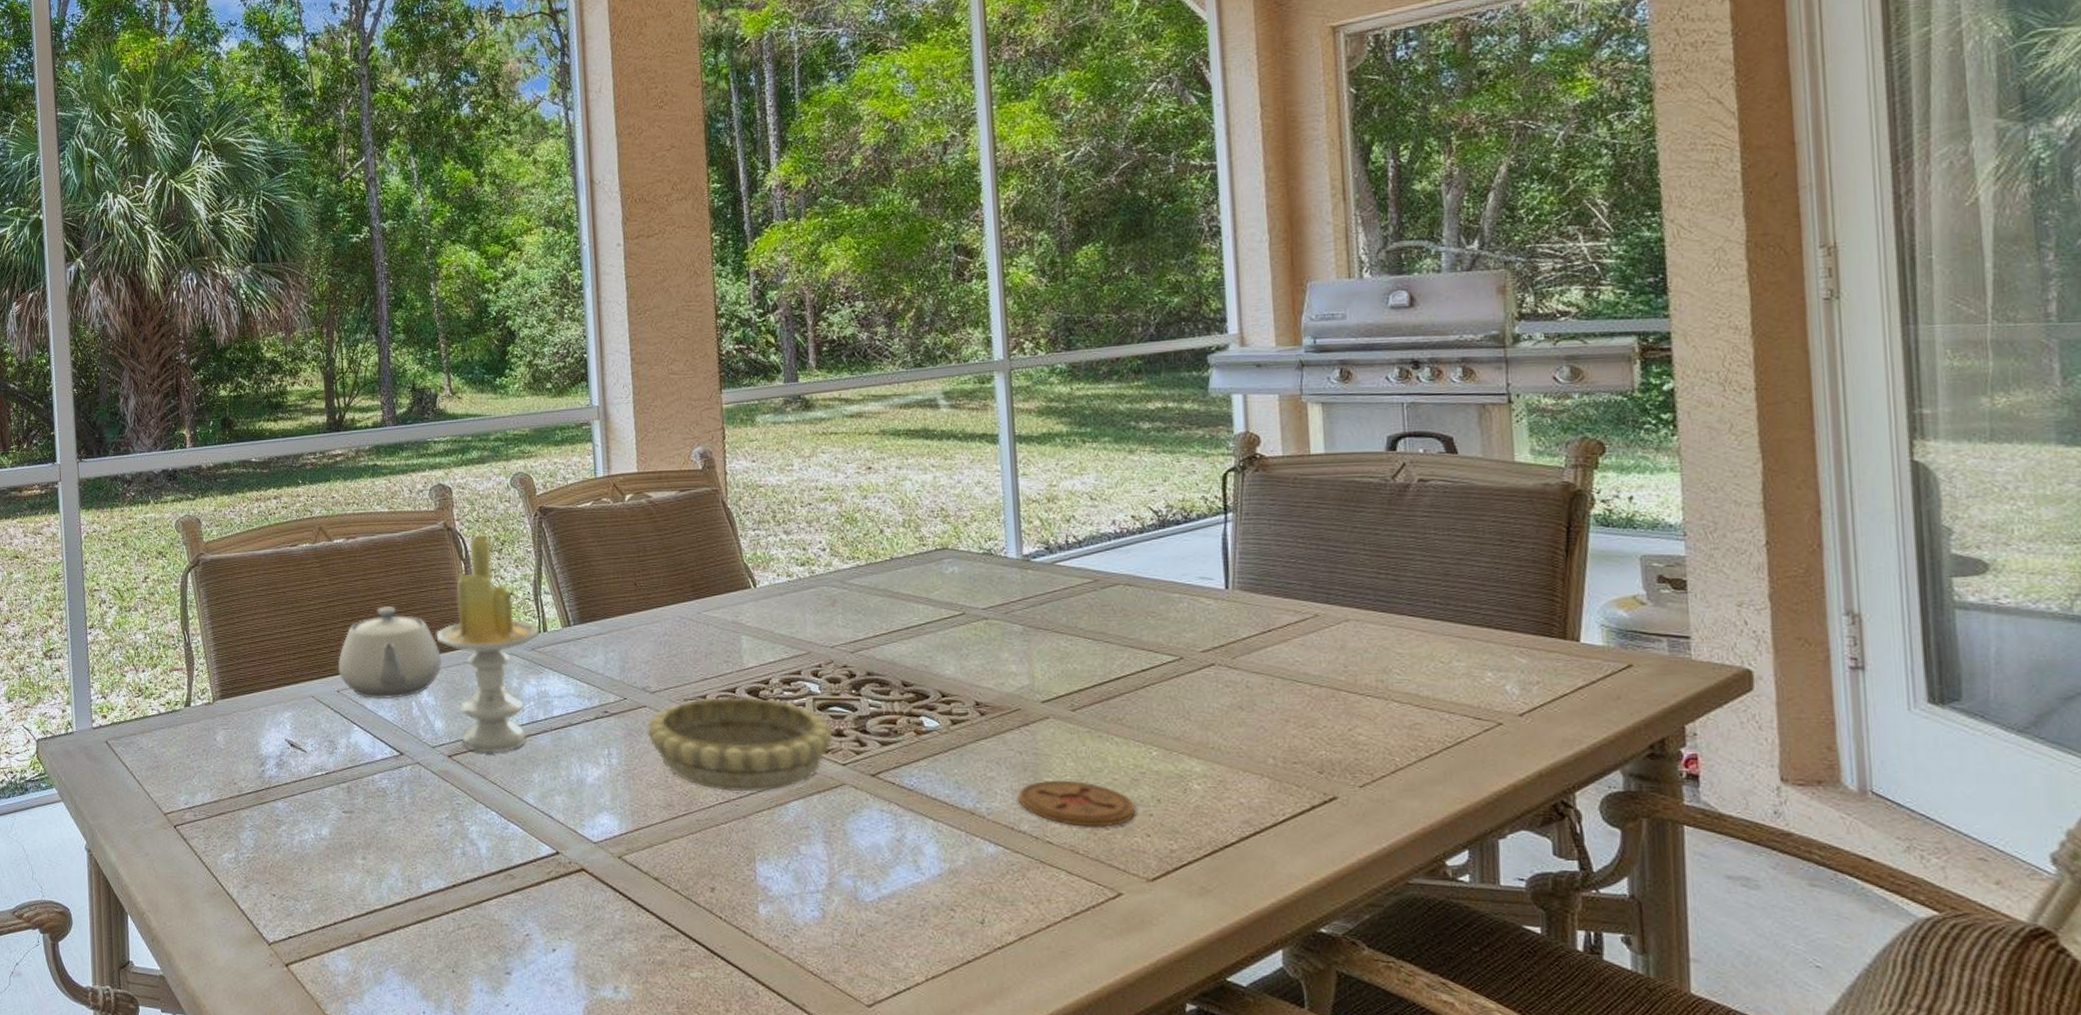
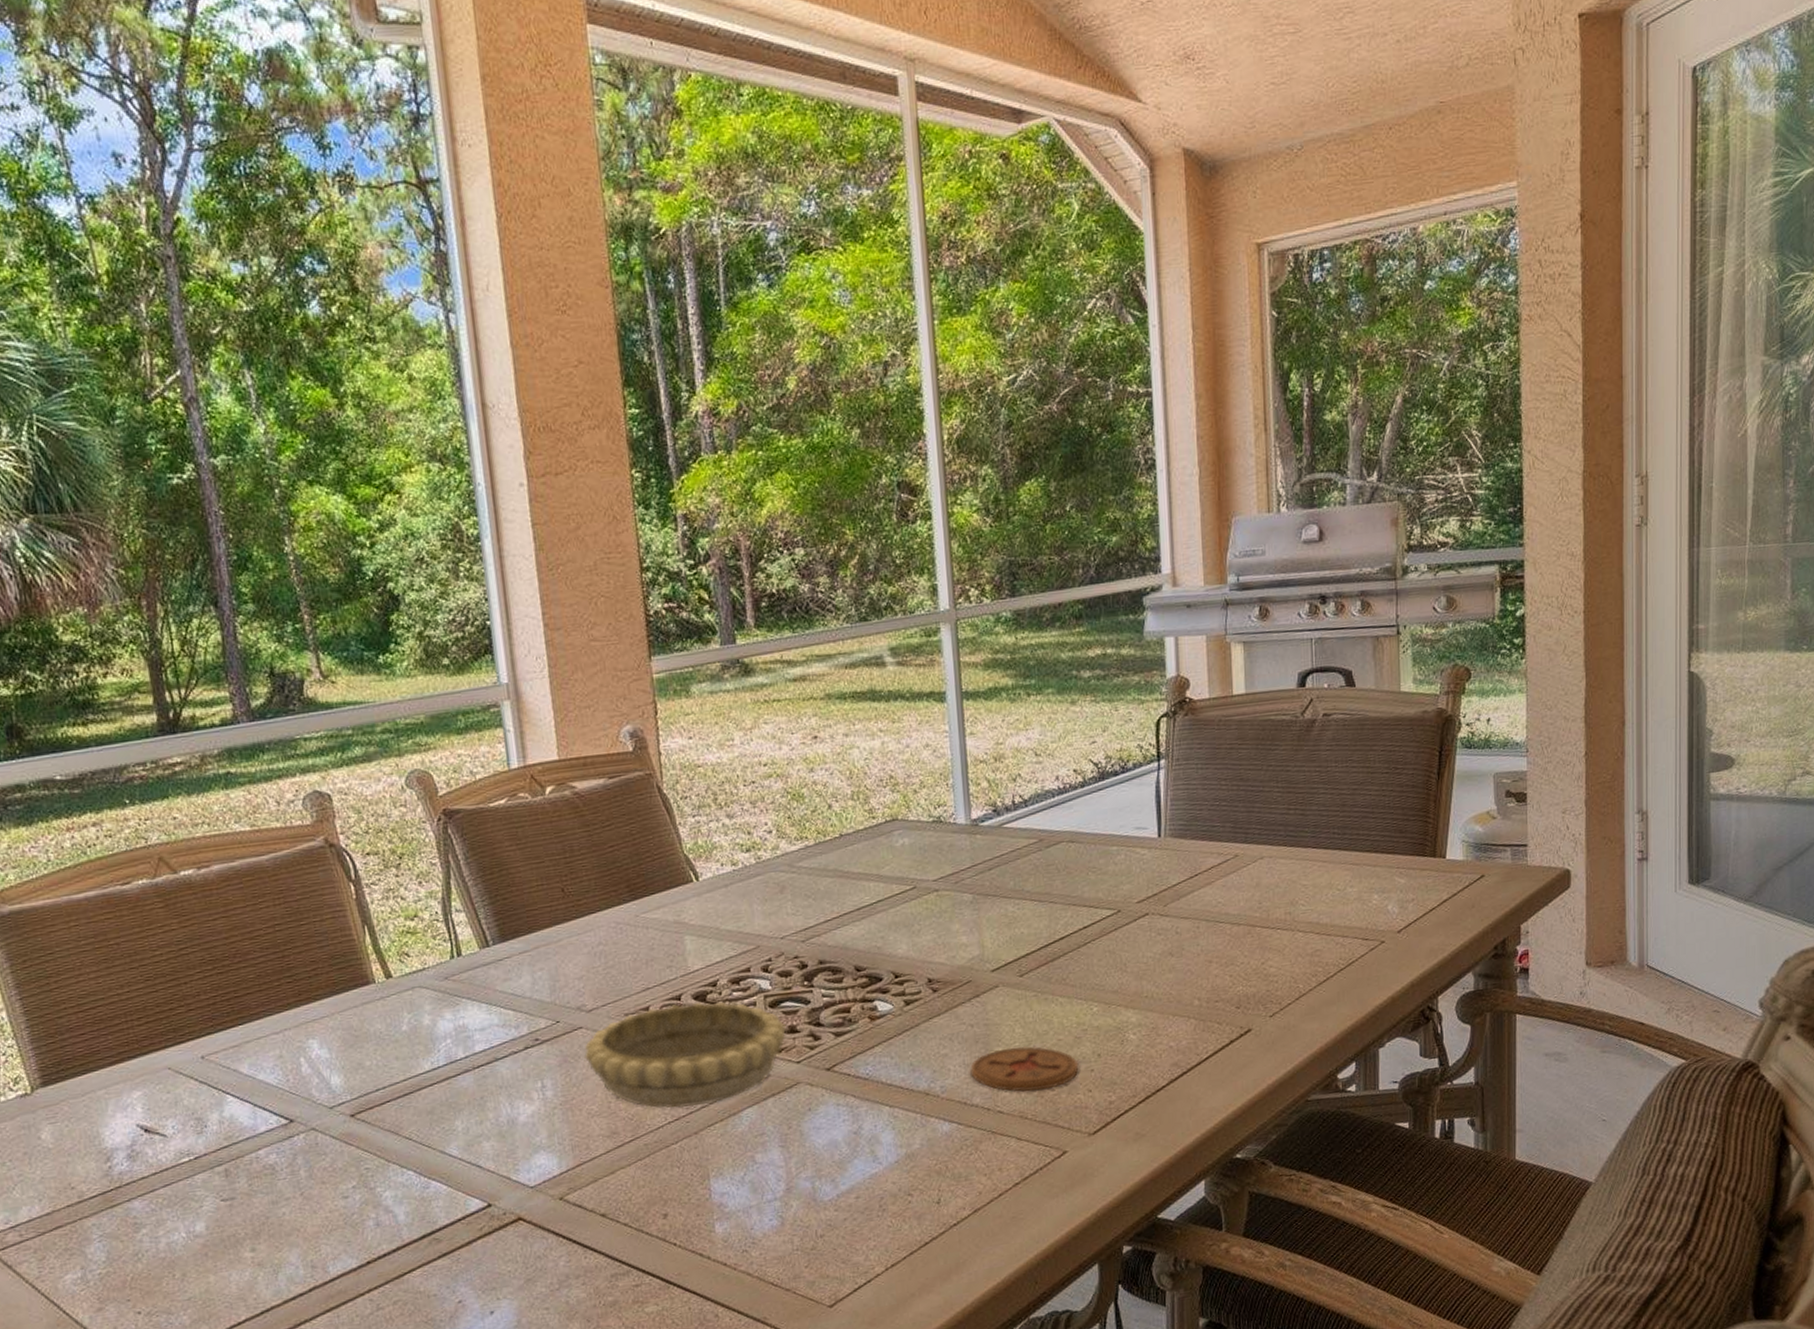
teapot: present [338,606,443,700] -> none [199,946,335,1061]
candle: present [436,535,540,753] -> none [324,849,453,1106]

